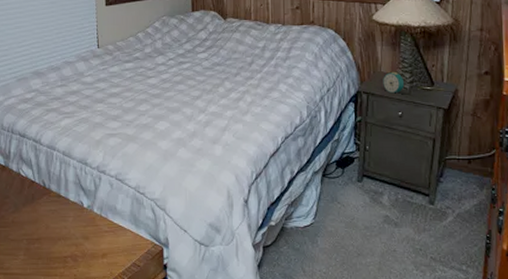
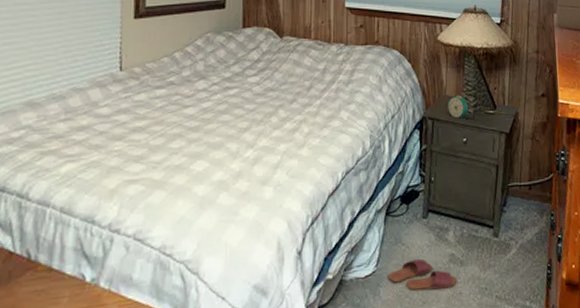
slippers: none [324,216,390,245] -> present [388,258,456,291]

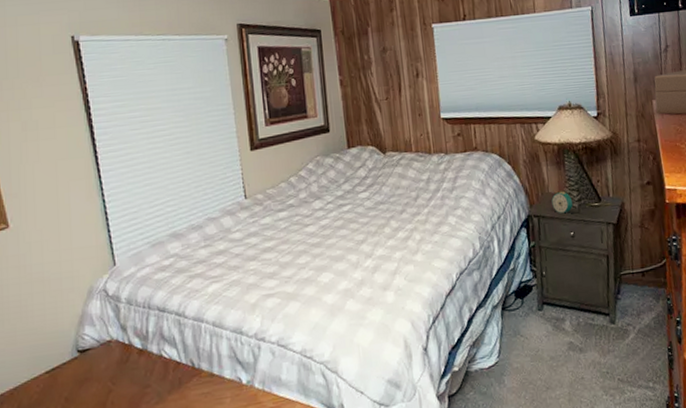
slippers: present [388,258,456,291] -> none [510,348,577,378]

